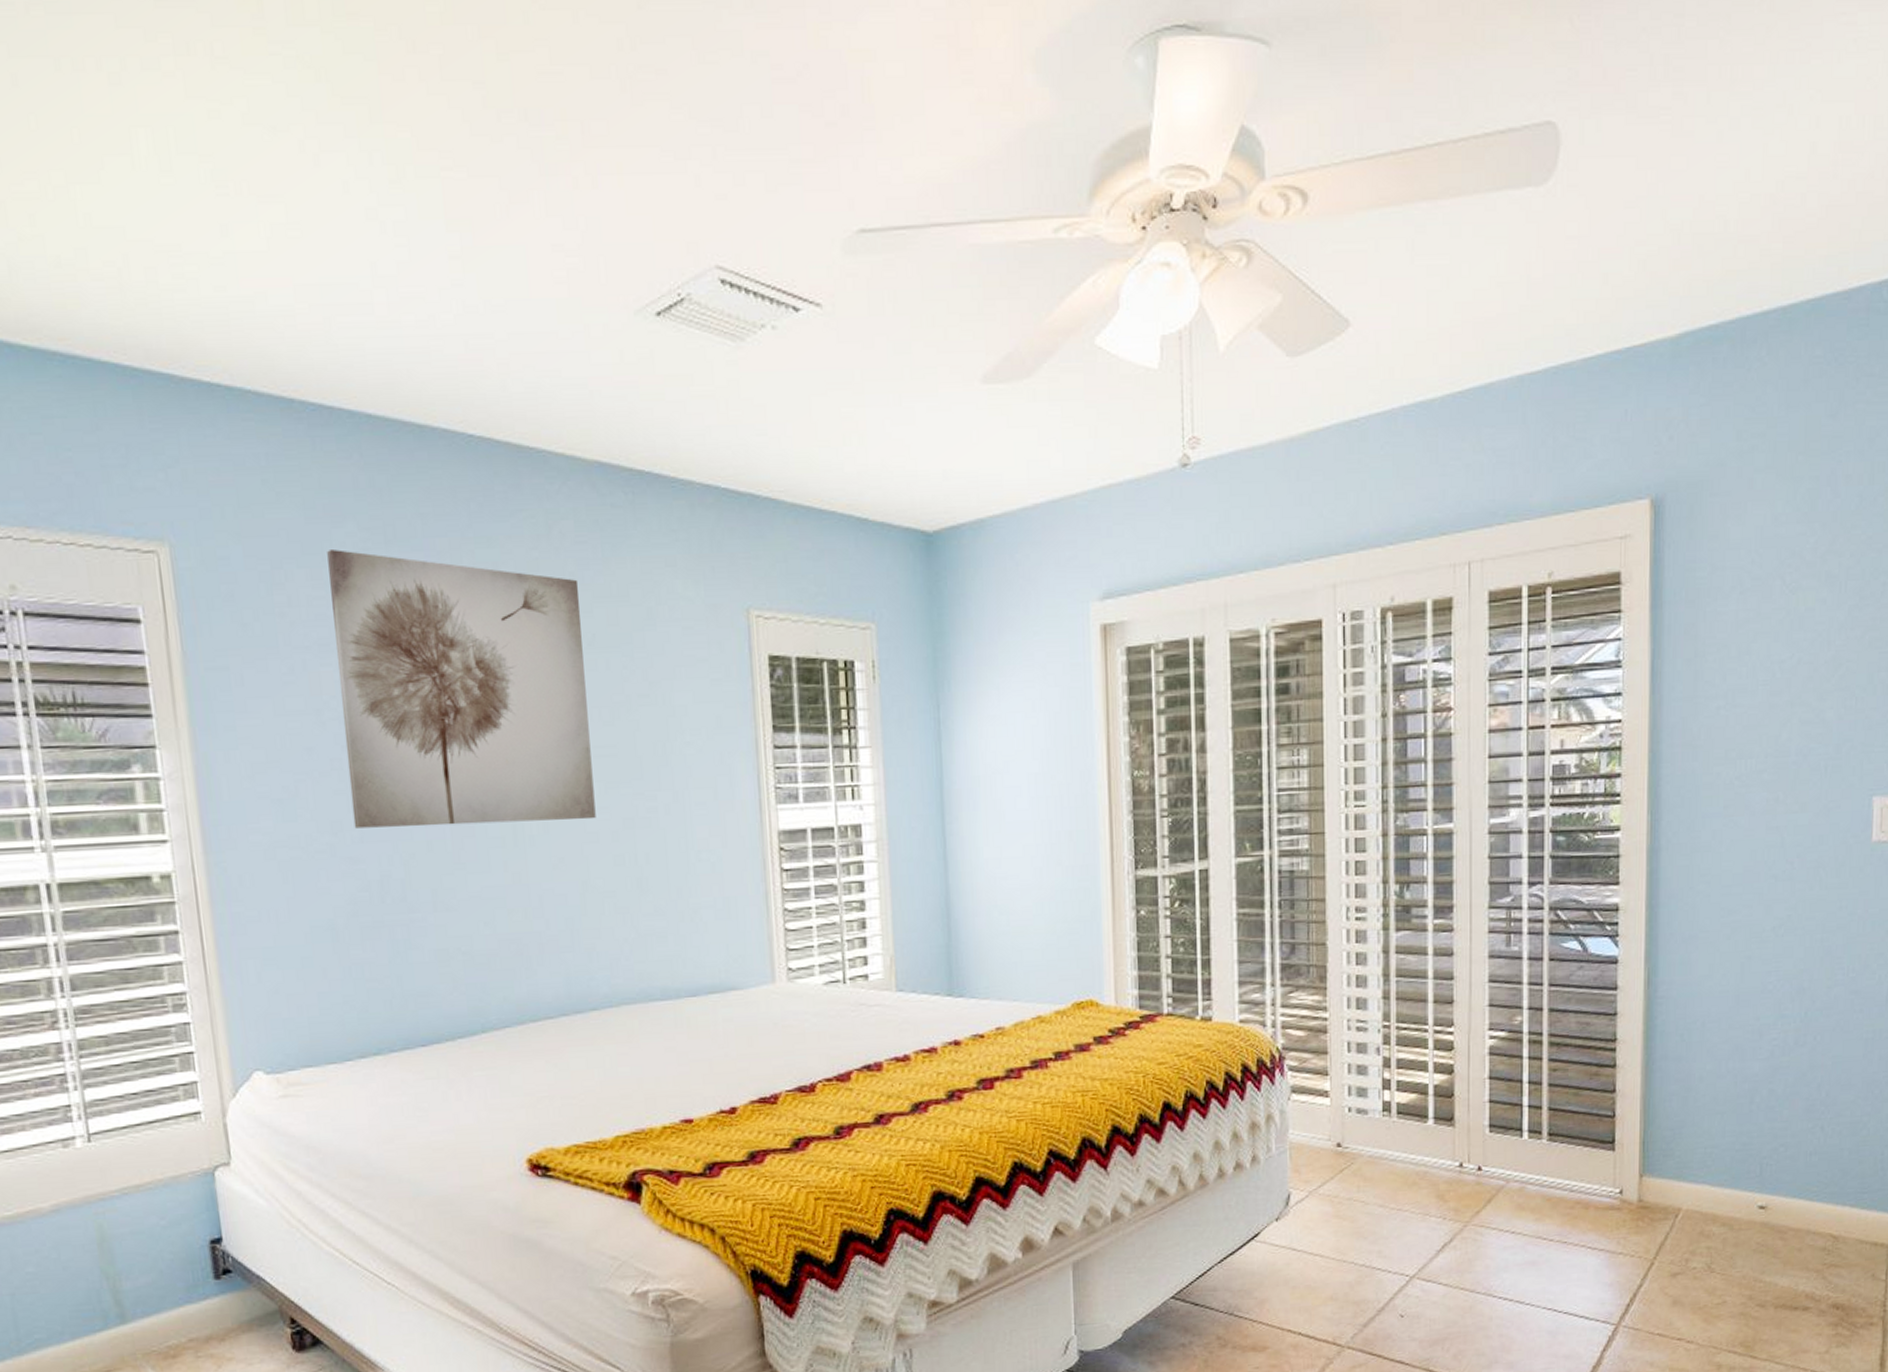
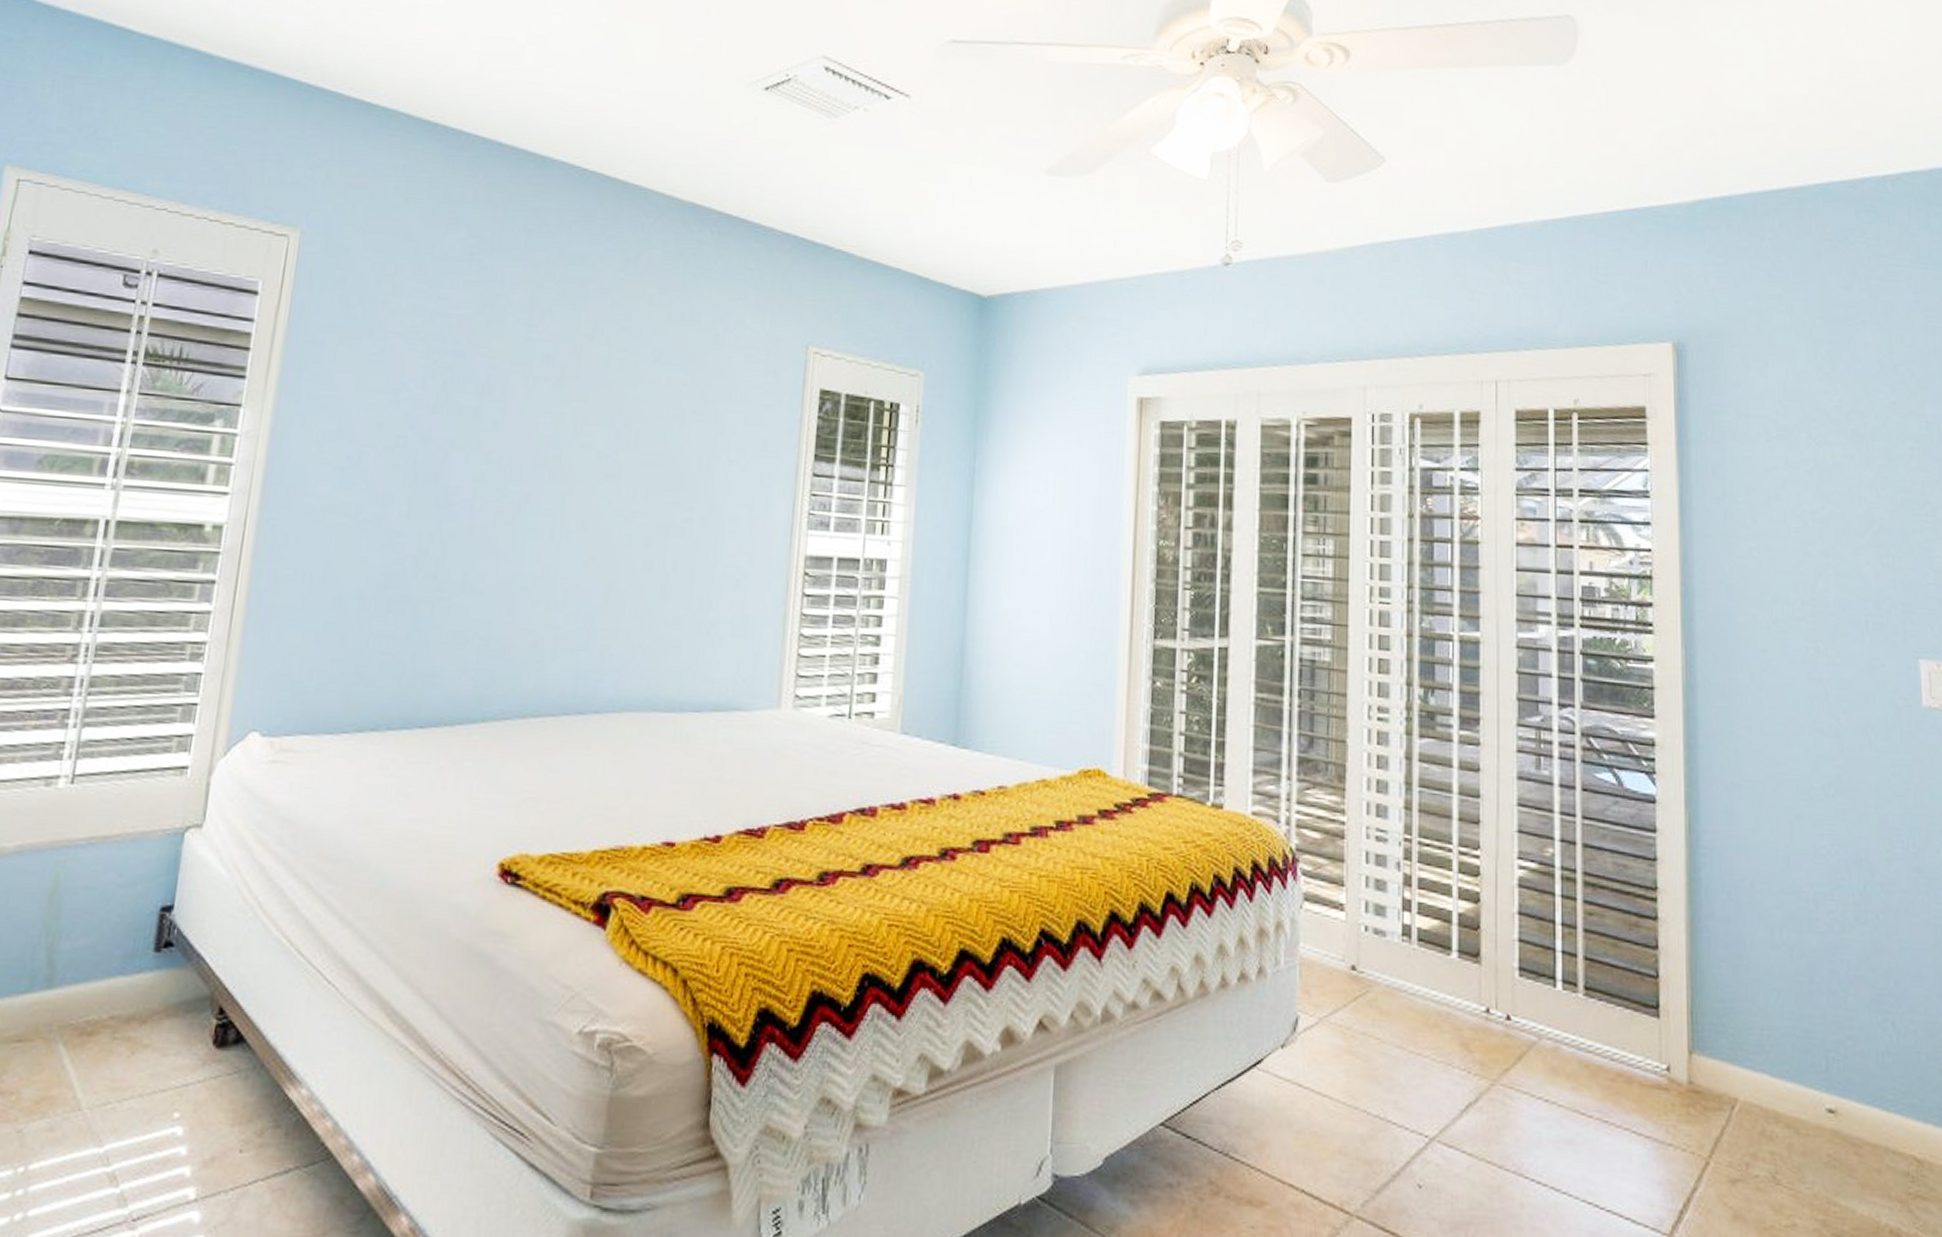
wall art: present [327,549,596,829] -> none [404,251,656,523]

